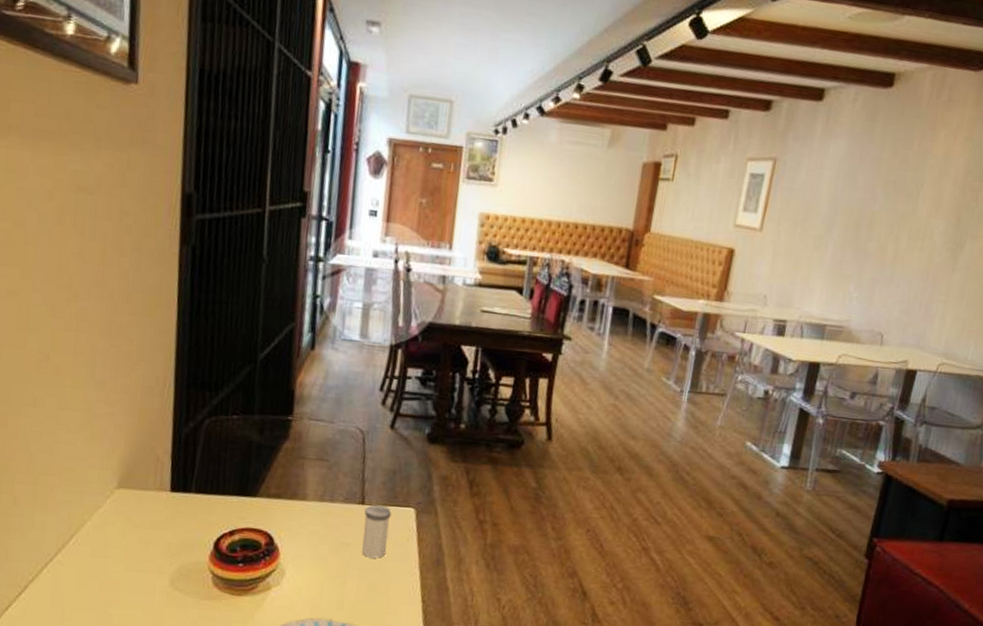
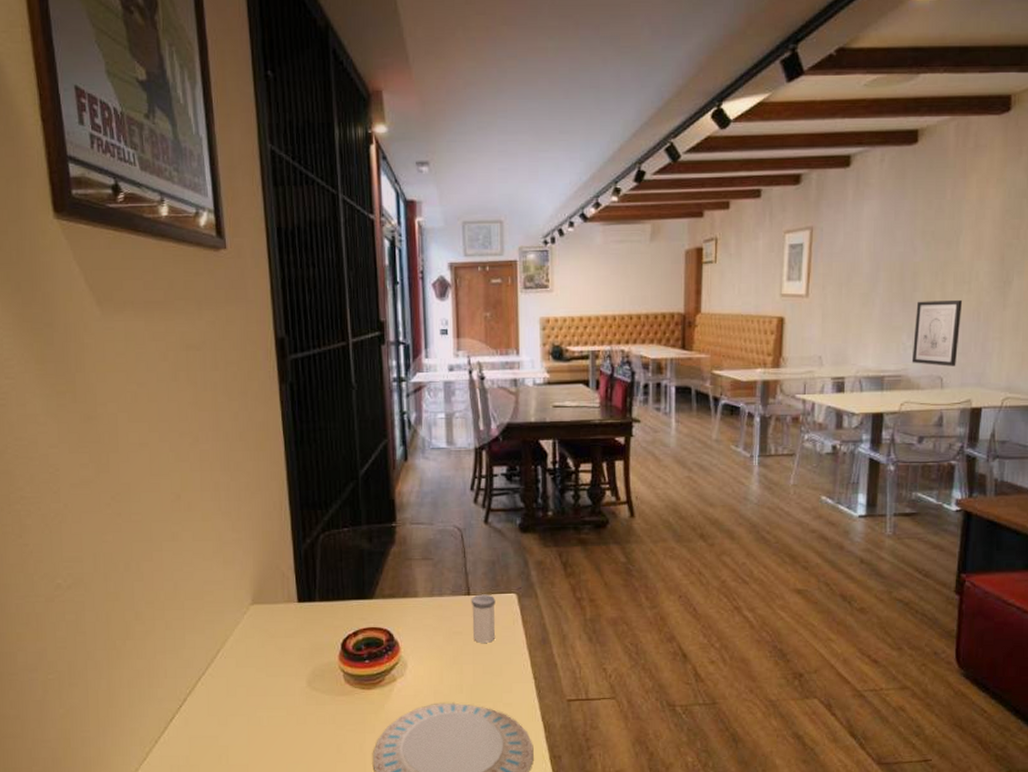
wall art: none [855,252,914,324] -> present [911,299,963,366]

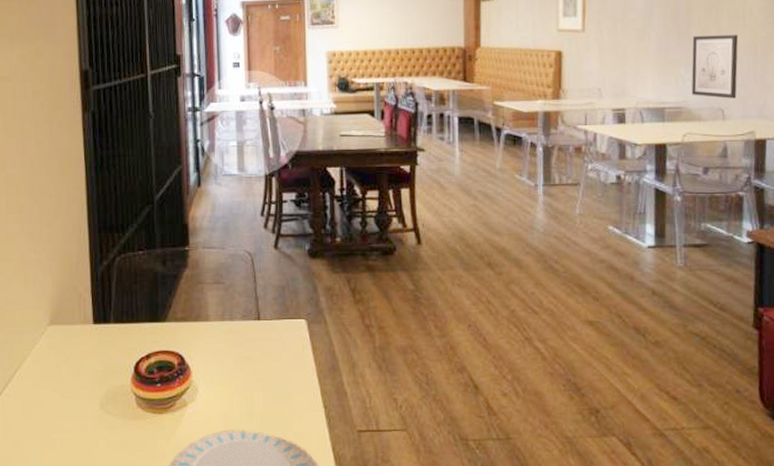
salt shaker: present [471,594,496,643] -> none [261,319,286,369]

